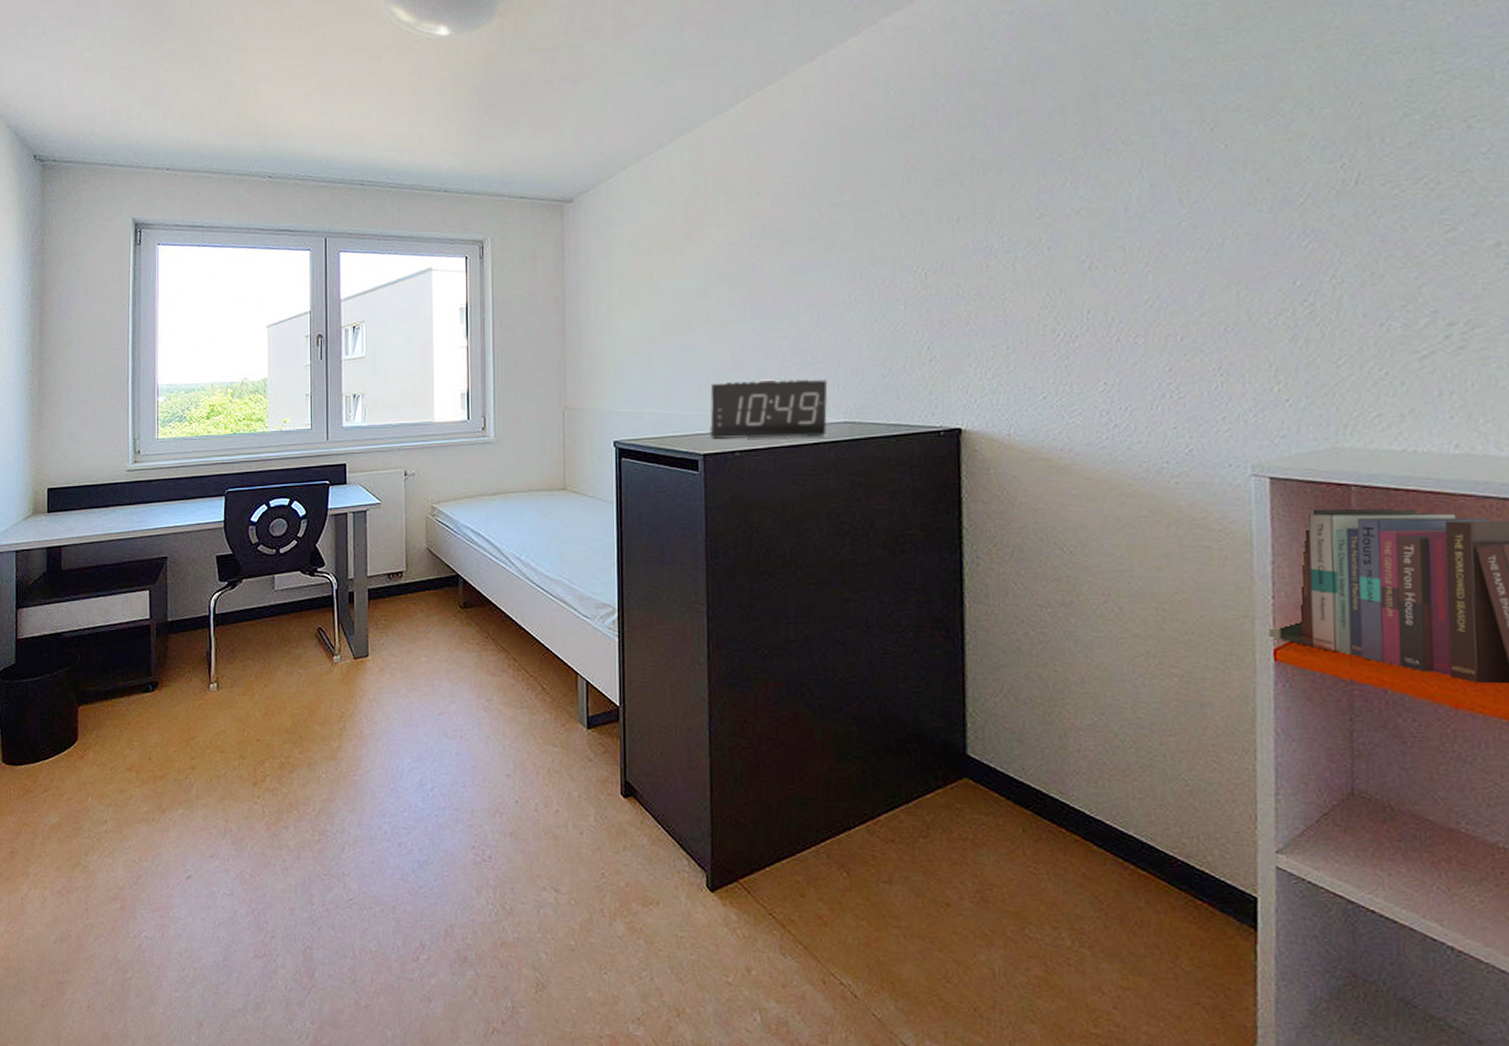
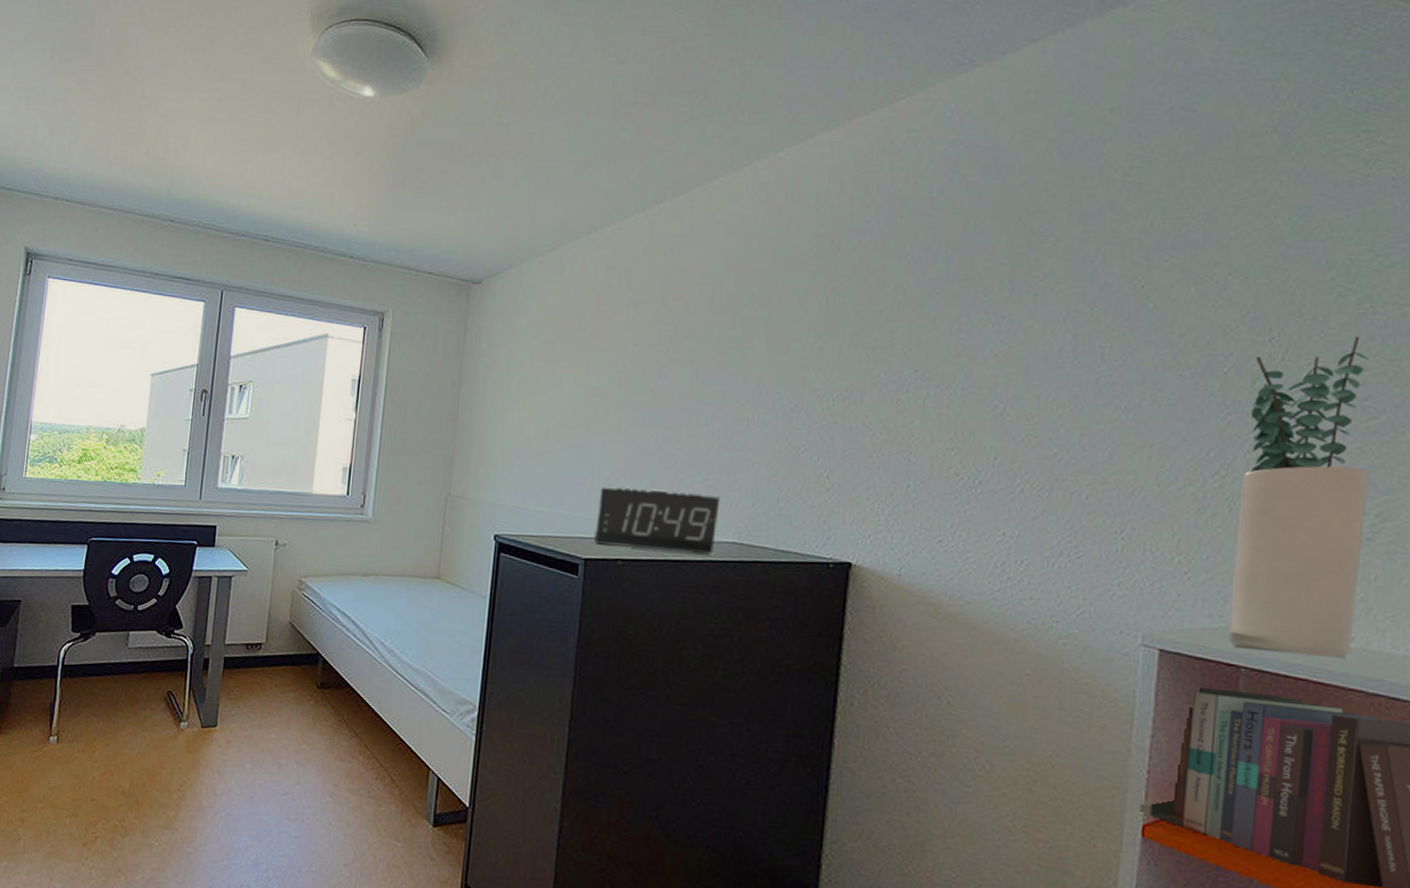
vase: none [1328,152,1457,469] -> present [1228,335,1370,659]

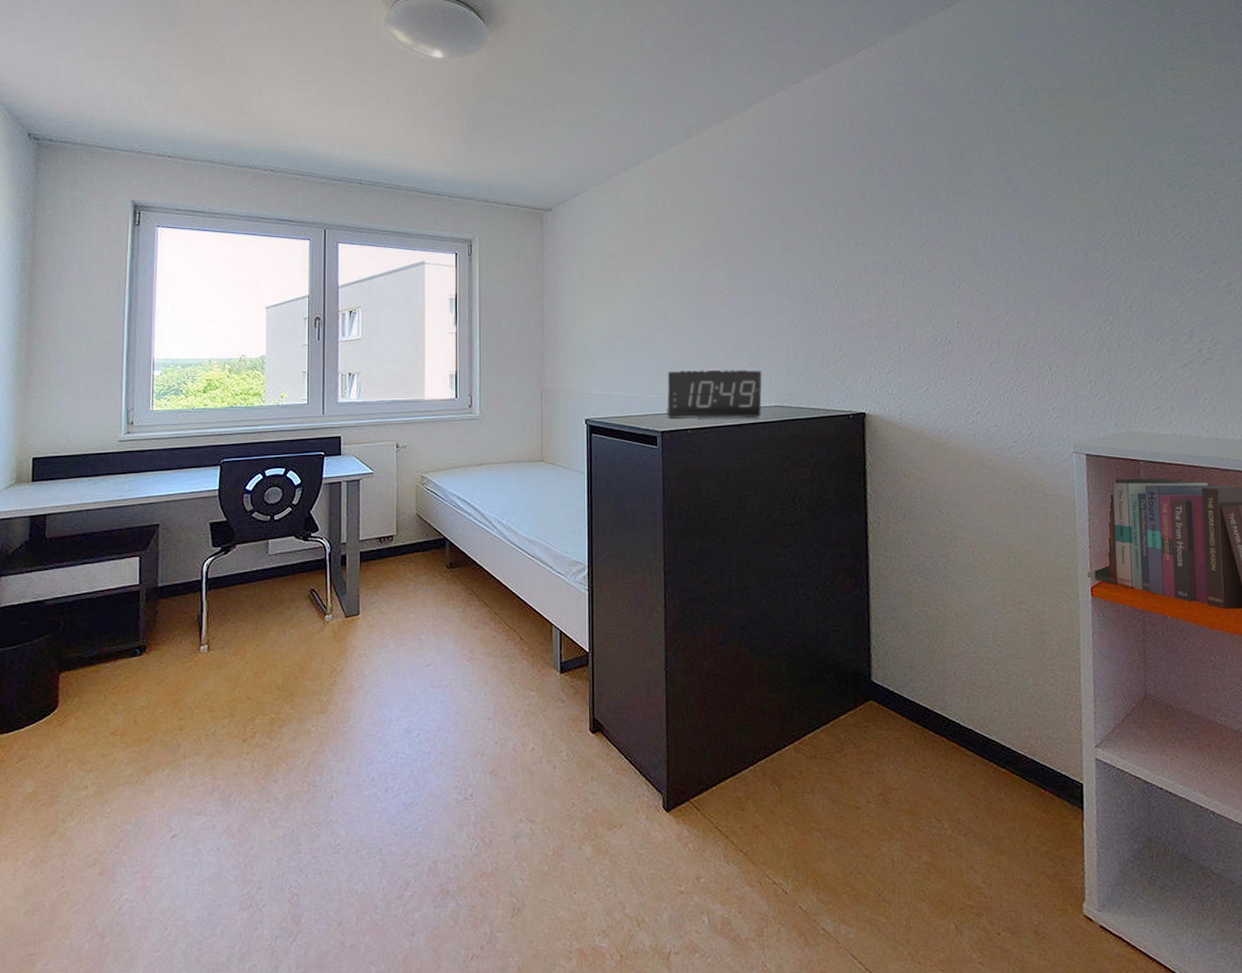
vase: present [1228,335,1370,659] -> none [1121,213,1208,448]

